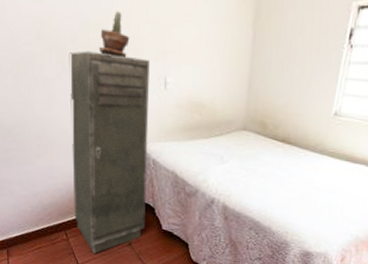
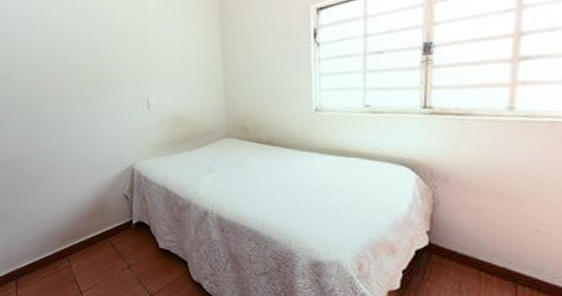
storage cabinet: present [69,50,150,254] -> none [64,85,142,279]
potted plant: present [98,11,130,58] -> none [88,49,114,88]

